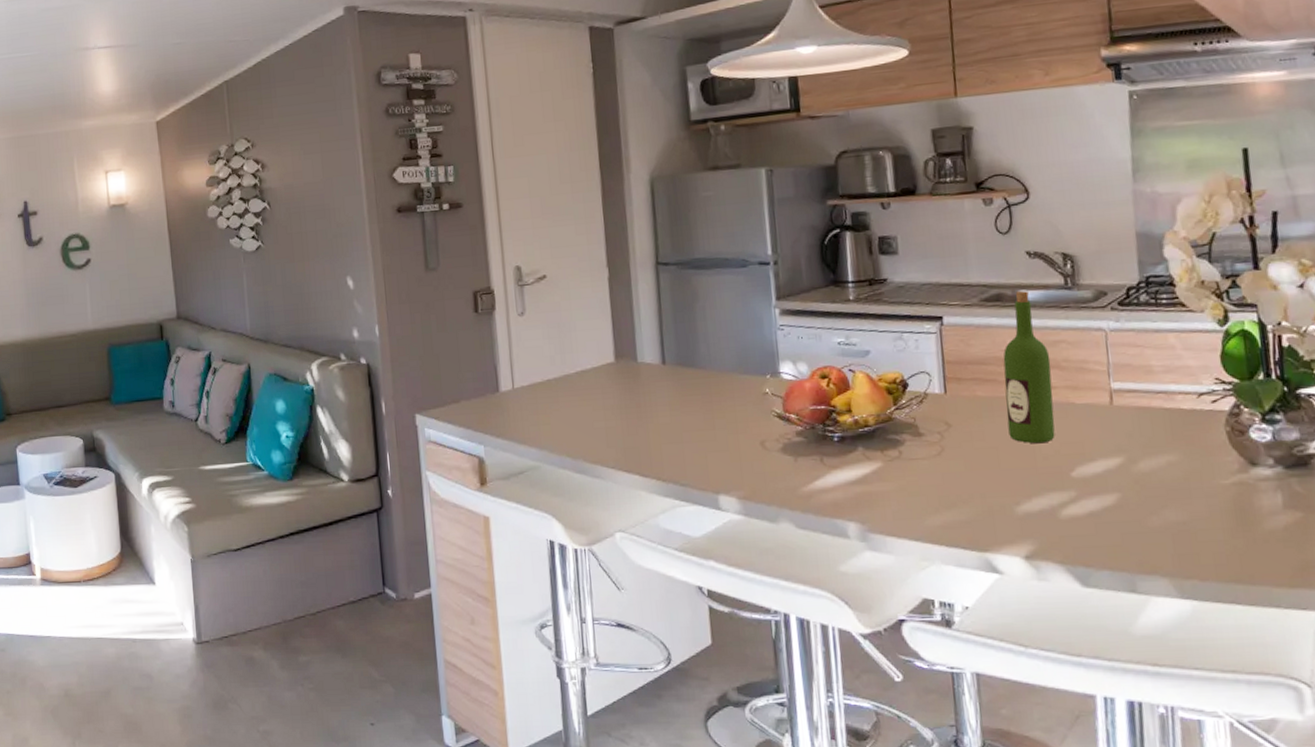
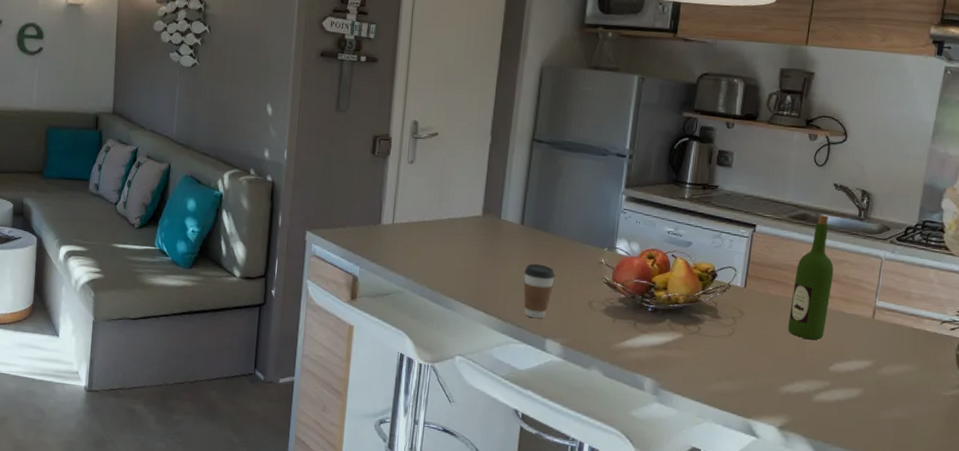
coffee cup: none [677,407,715,473] -> present [523,263,555,319]

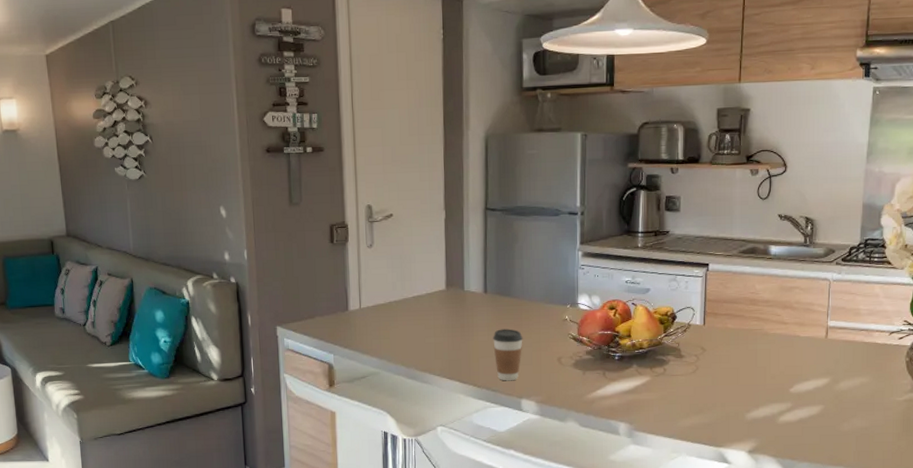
wine bottle: present [788,215,834,340] -> none [748,246,786,366]

